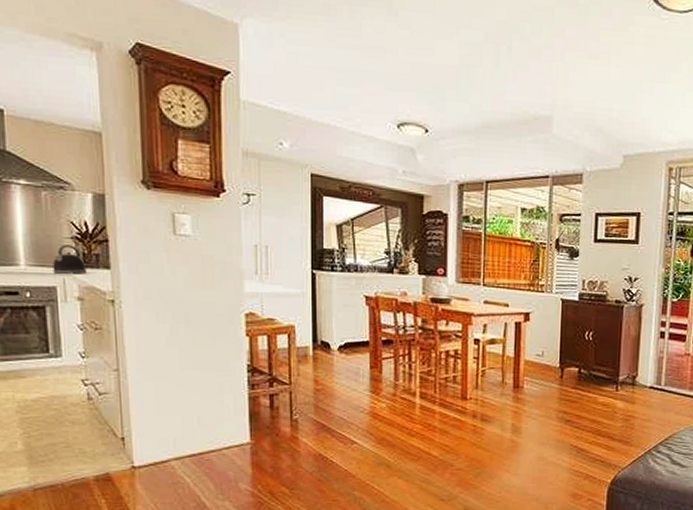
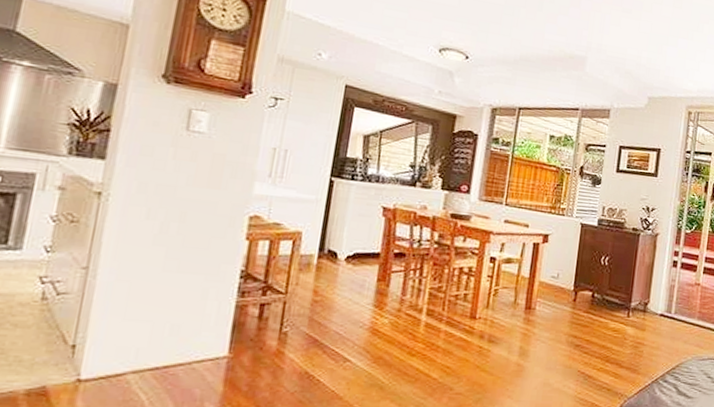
kettle: present [52,245,88,275] -> none [36,130,78,163]

